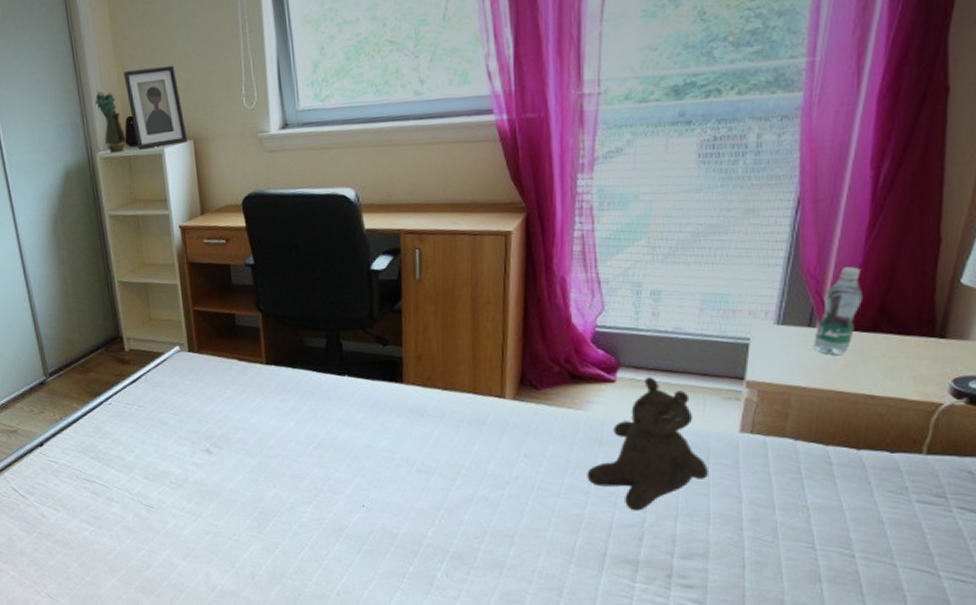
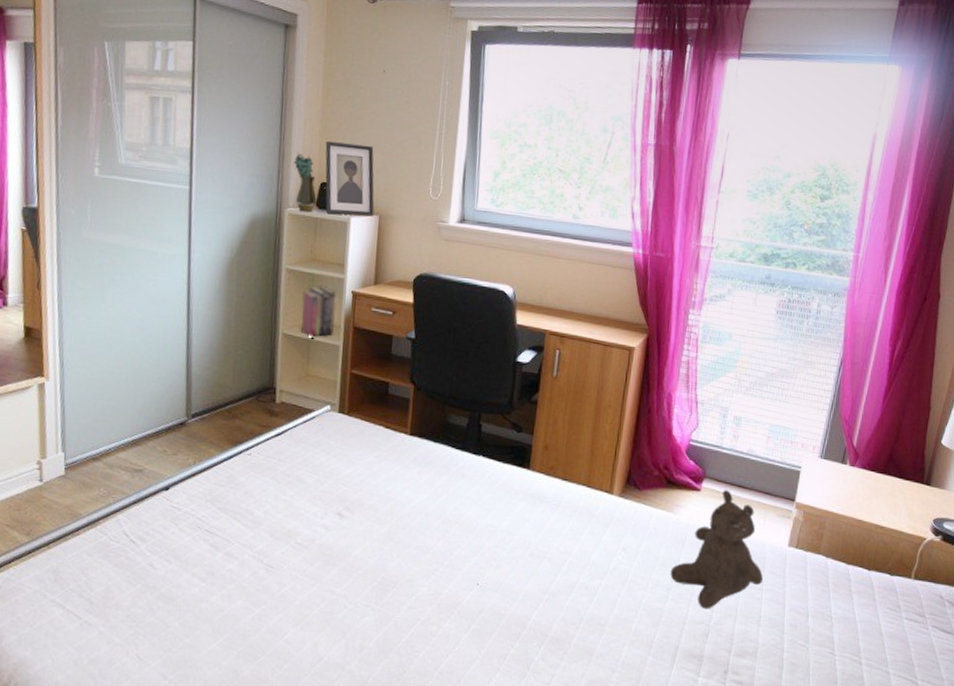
books: none [130,226,170,280] -> present [301,286,336,337]
bottle: present [813,266,864,355] -> none [844,419,880,489]

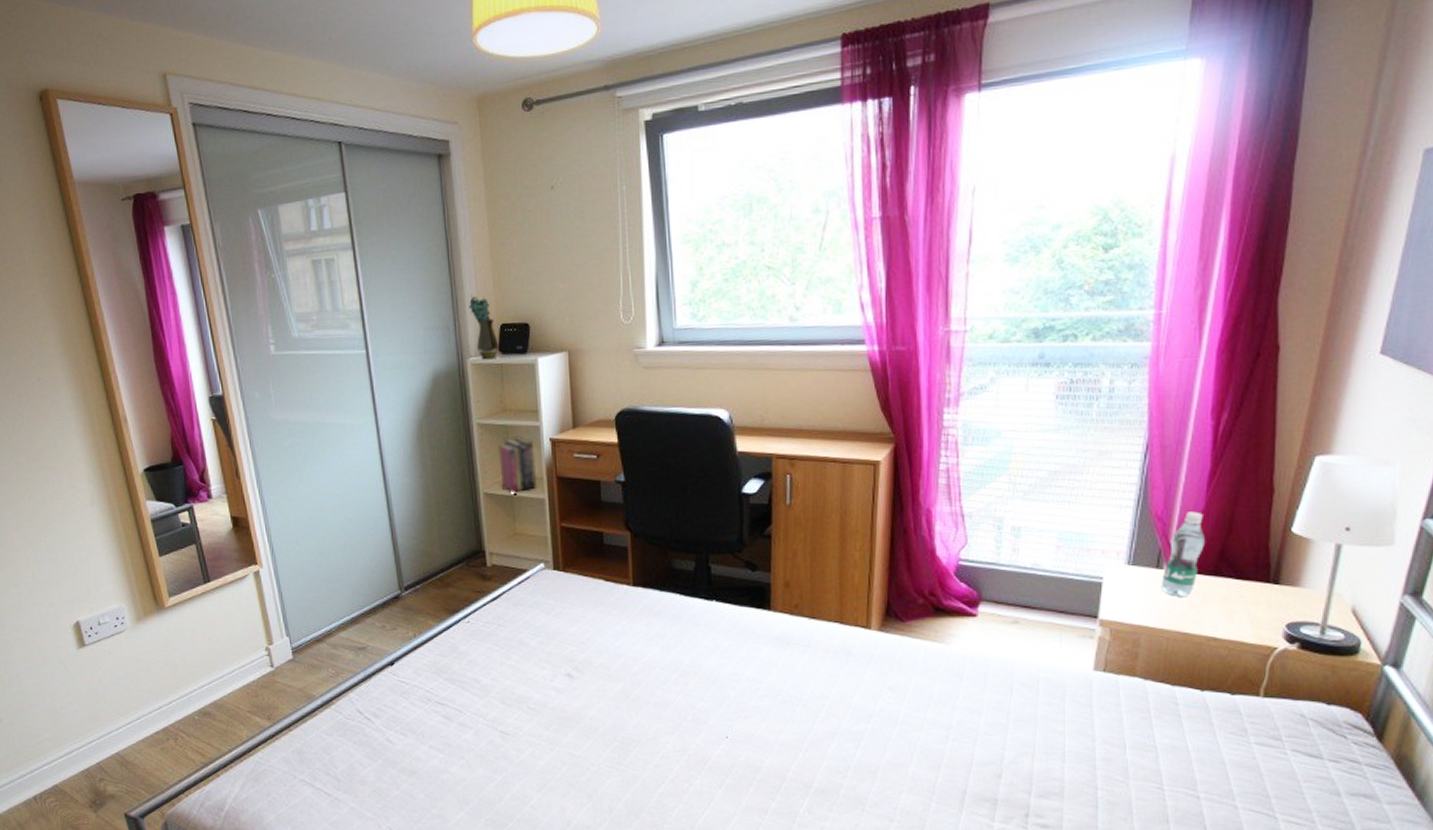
picture frame: present [325,141,374,216] -> none [499,274,562,357]
teddy bear: present [670,490,763,609] -> none [948,613,1064,748]
bottle: none [844,419,880,489] -> present [1161,511,1206,596]

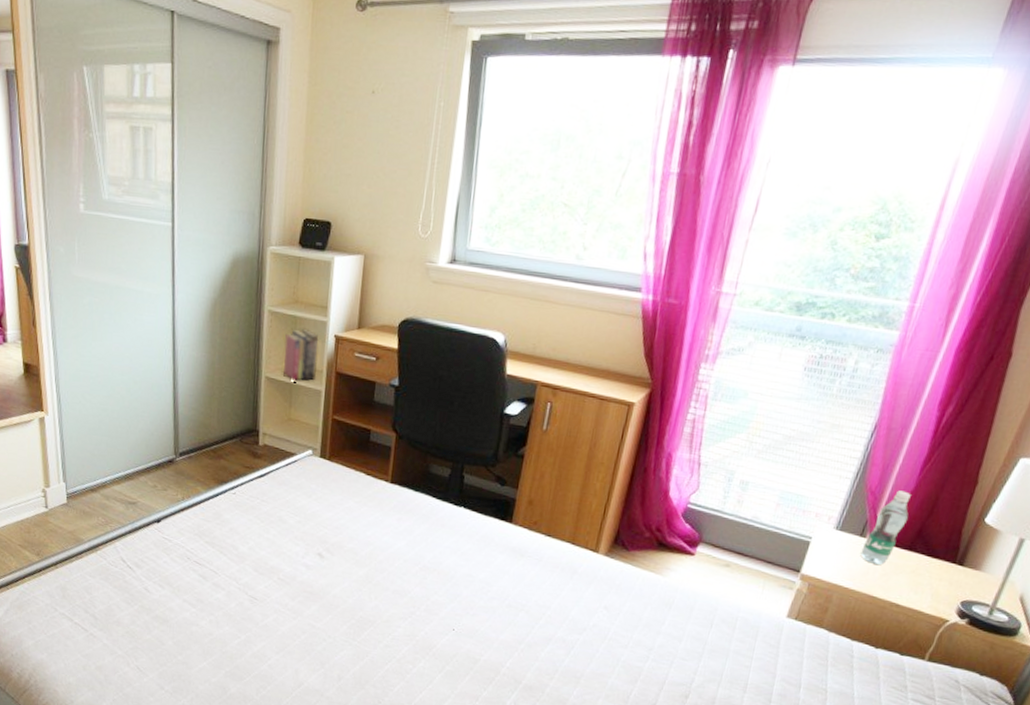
vase: present [469,295,499,359] -> none [276,185,300,250]

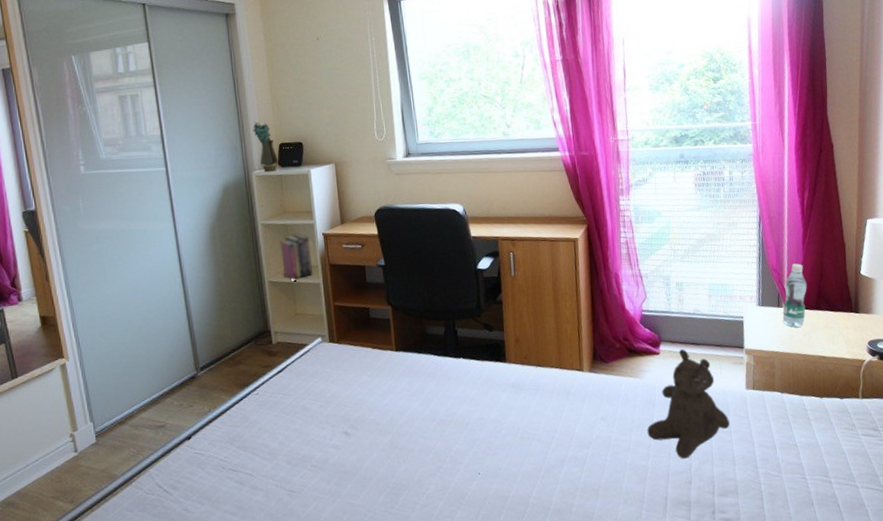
vase: none [276,185,300,250] -> present [253,121,278,171]
teddy bear: none [653,556,755,672] -> present [647,349,730,459]

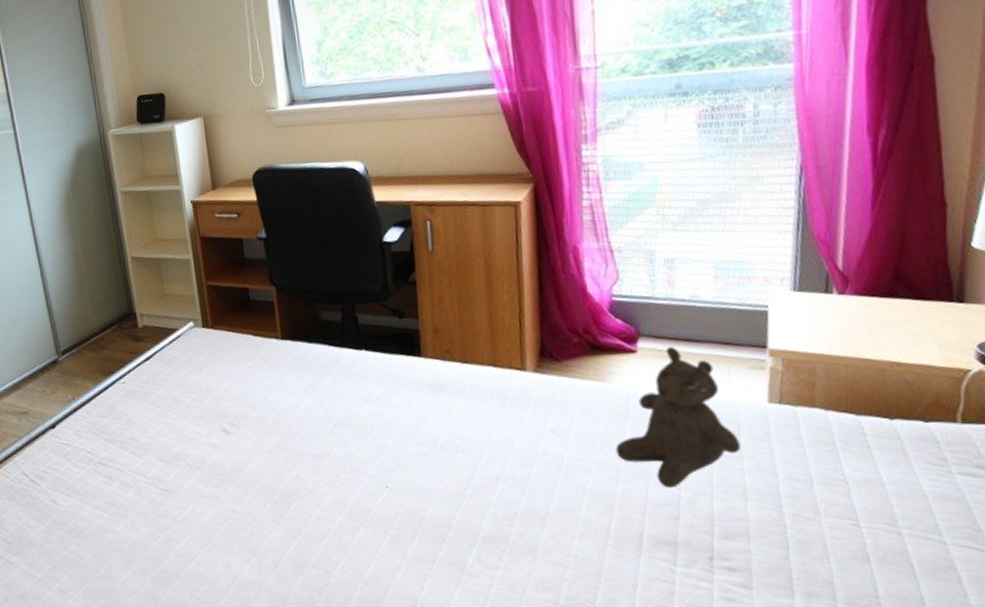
vase: present [253,121,278,171] -> none [106,71,137,130]
books: present [280,234,314,280] -> none [142,202,182,255]
bottle: present [782,263,808,327] -> none [832,232,877,321]

